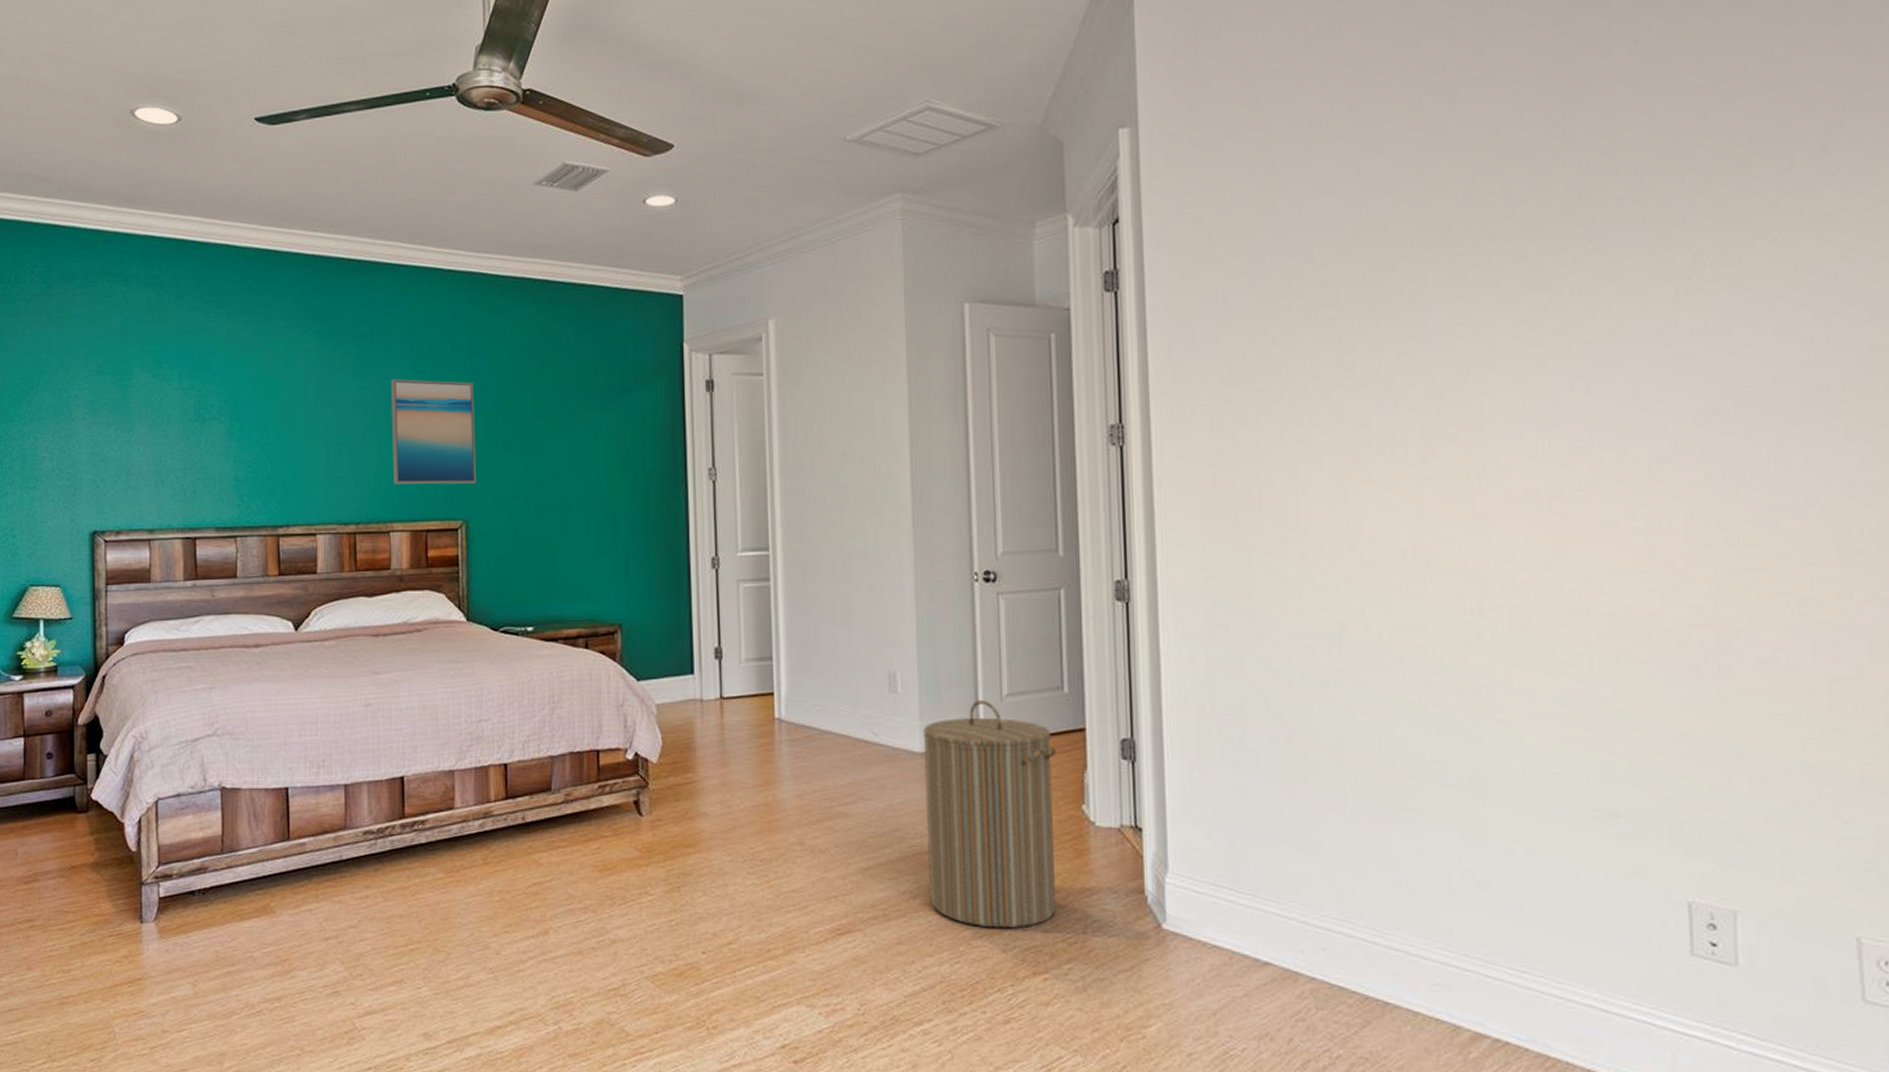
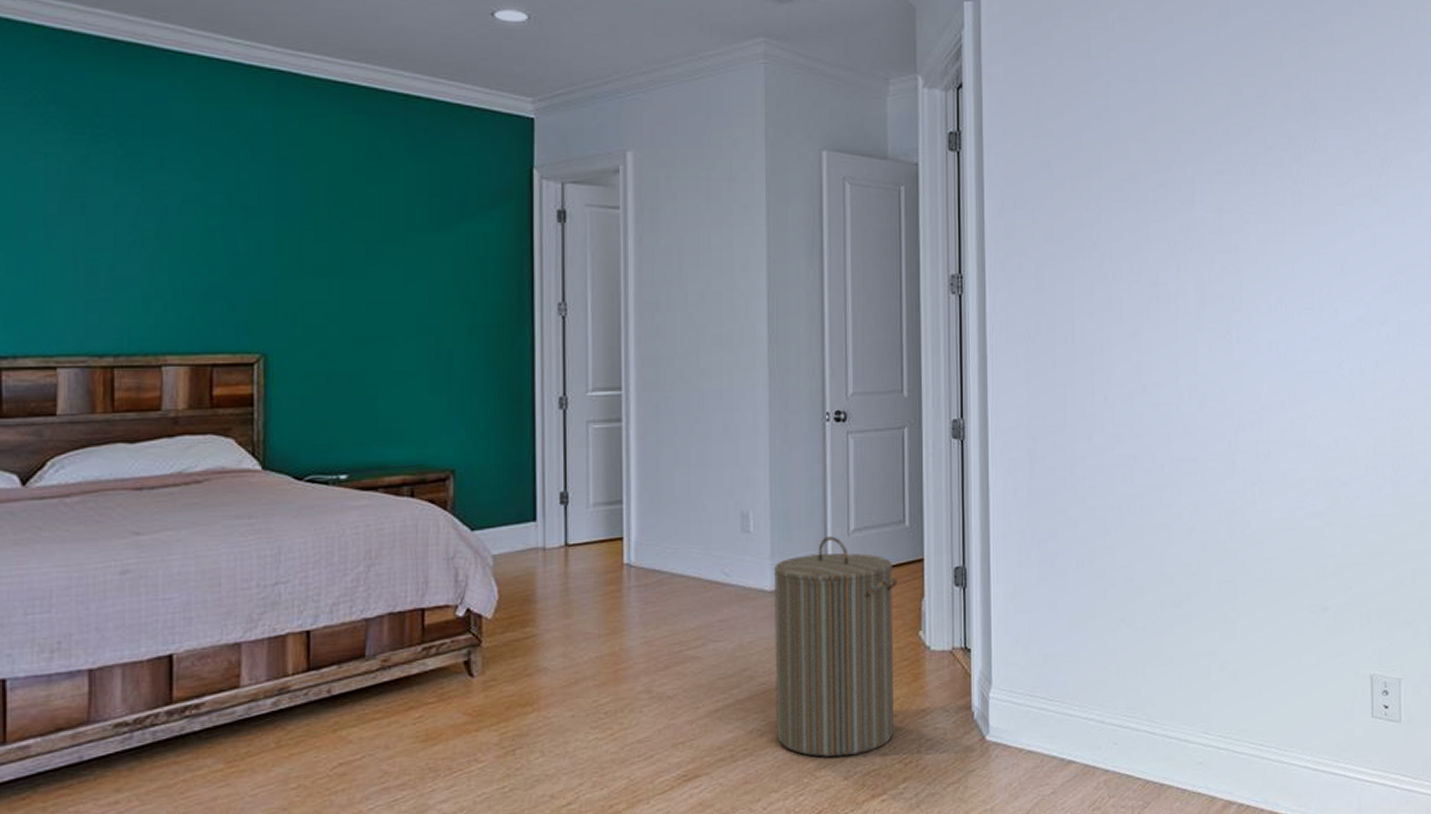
wall art: present [391,379,476,485] -> none [168,186,279,312]

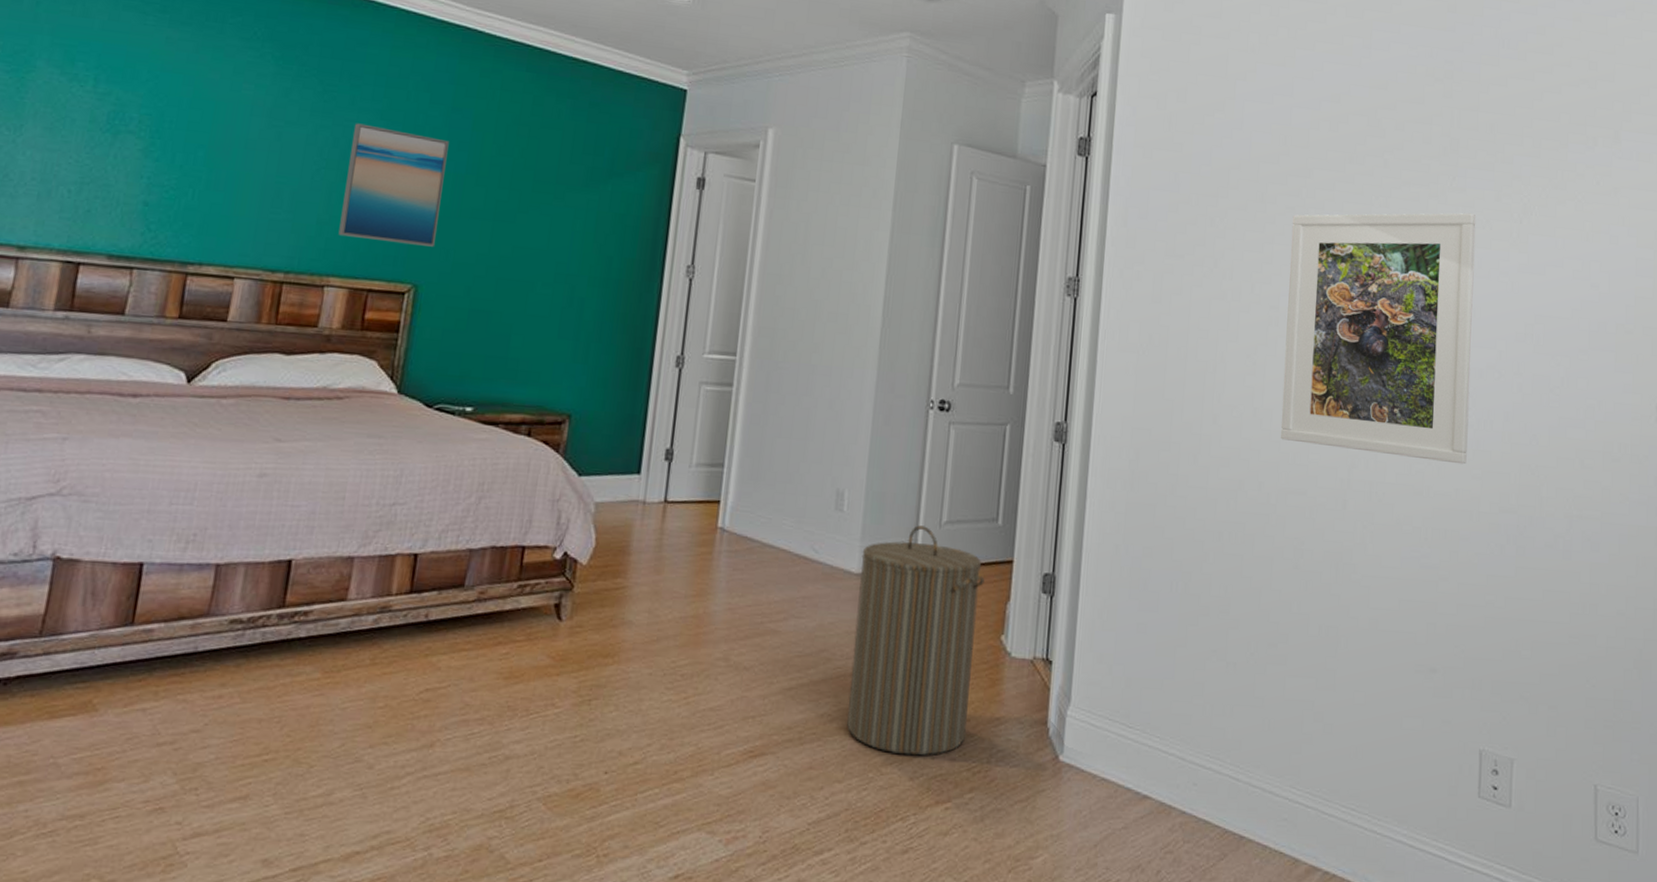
wall art: none [168,186,279,312] -> present [338,123,449,247]
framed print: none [1165,172,1343,415] -> present [1280,213,1476,465]

